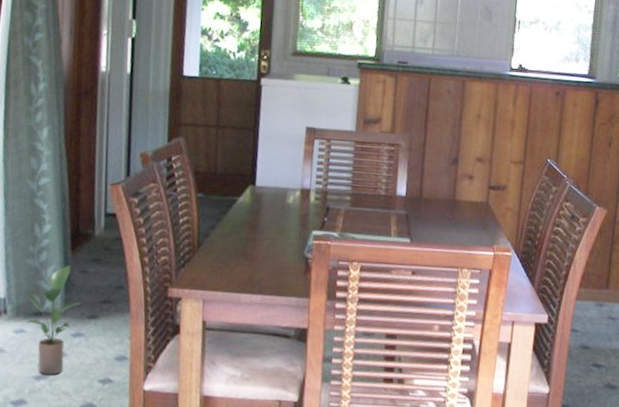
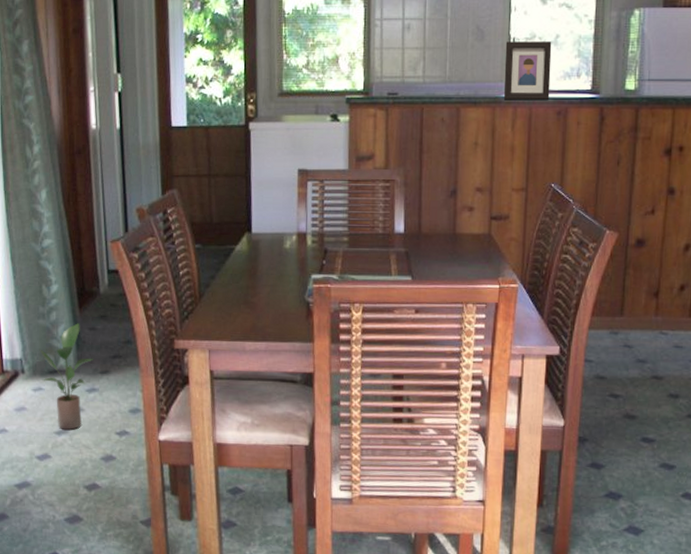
picture frame: none [506,23,554,81] -> present [503,41,552,101]

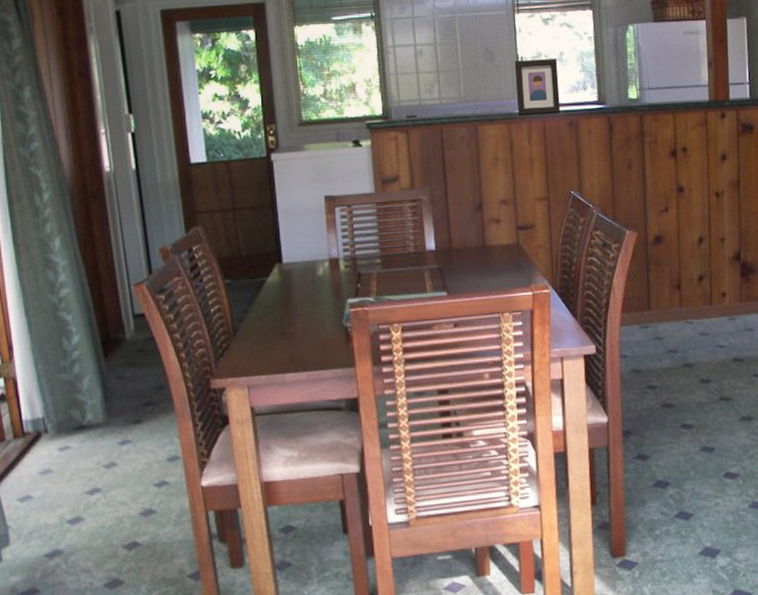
potted plant: present [39,323,94,430] -> none [63,373,125,488]

